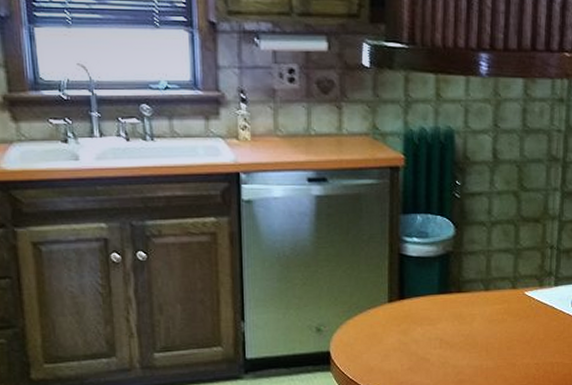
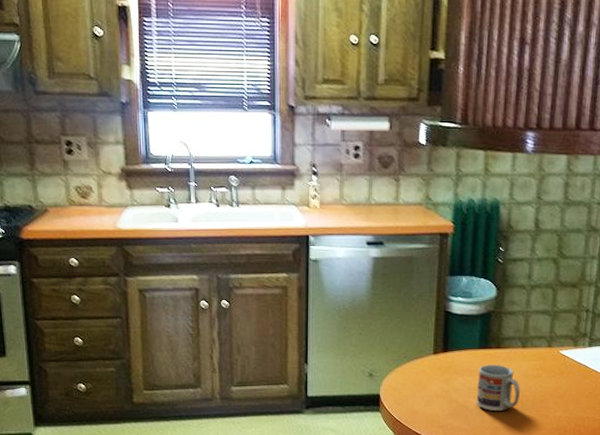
cup: none [437,311,485,362] -> present [476,365,520,411]

